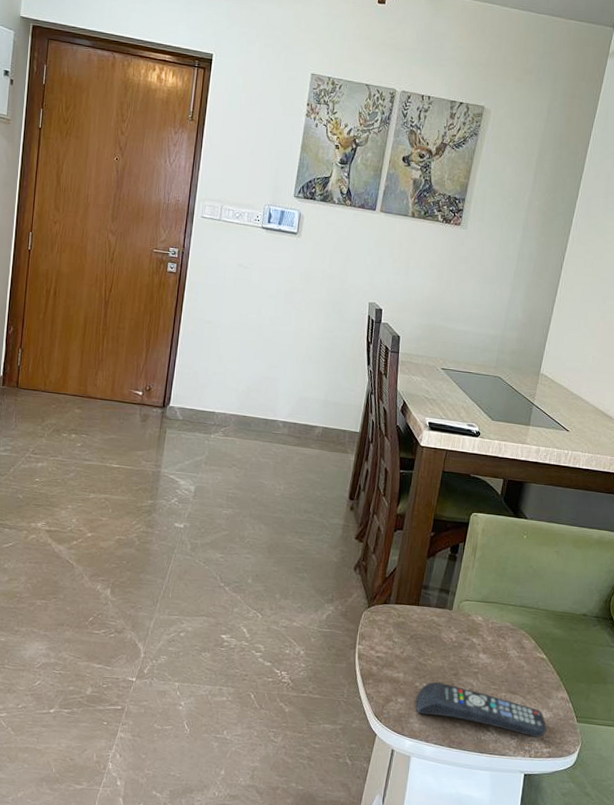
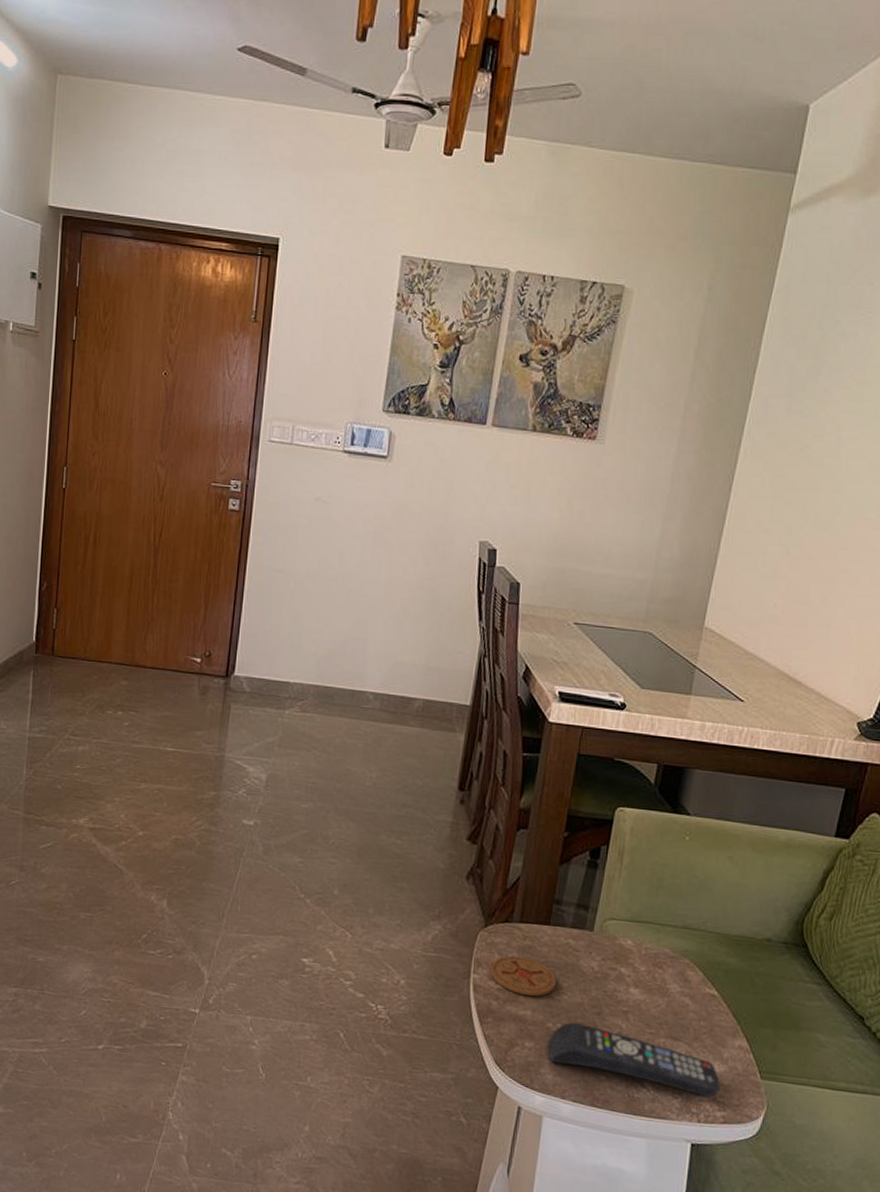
coaster: none [371,630,423,662] -> present [490,955,557,997]

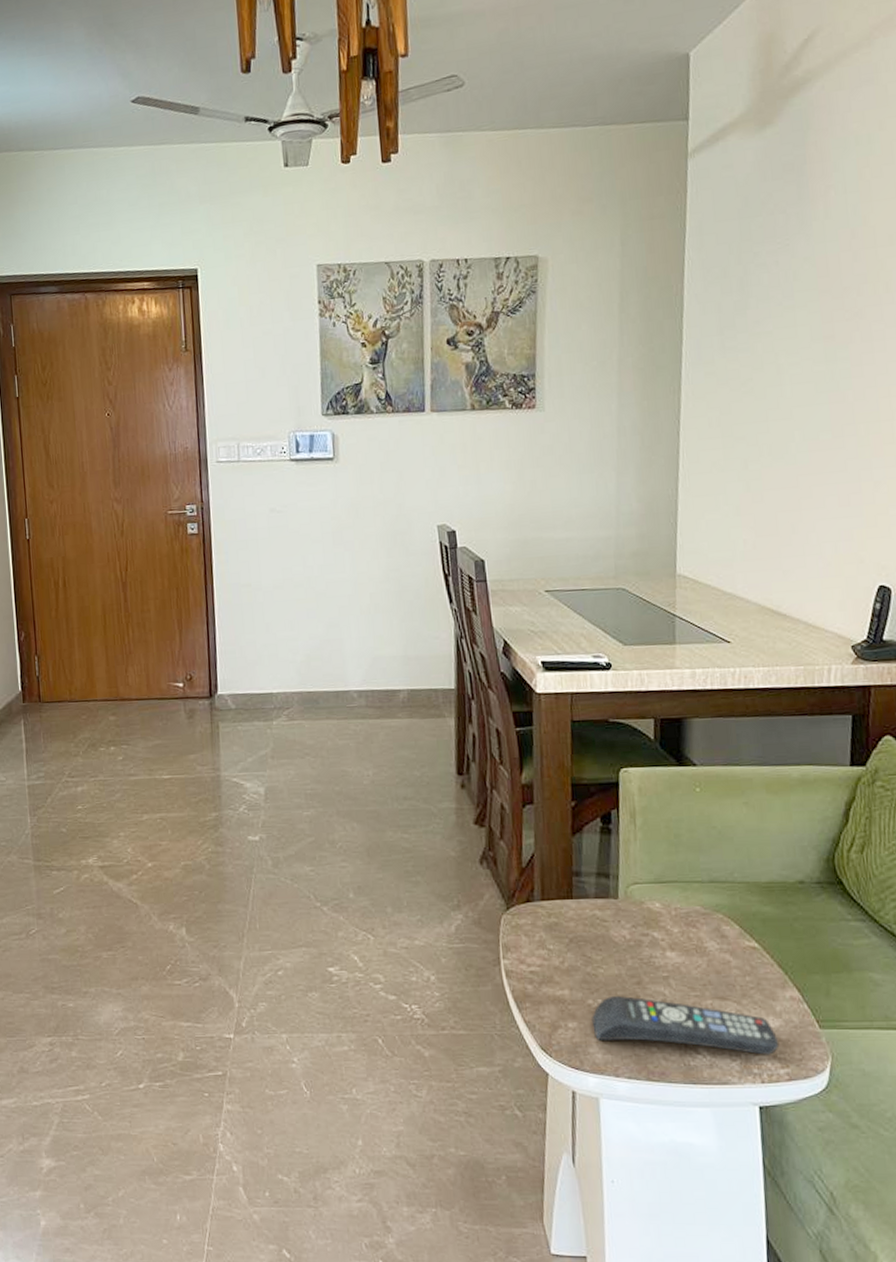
coaster: present [490,955,557,997] -> none [519,935,590,975]

